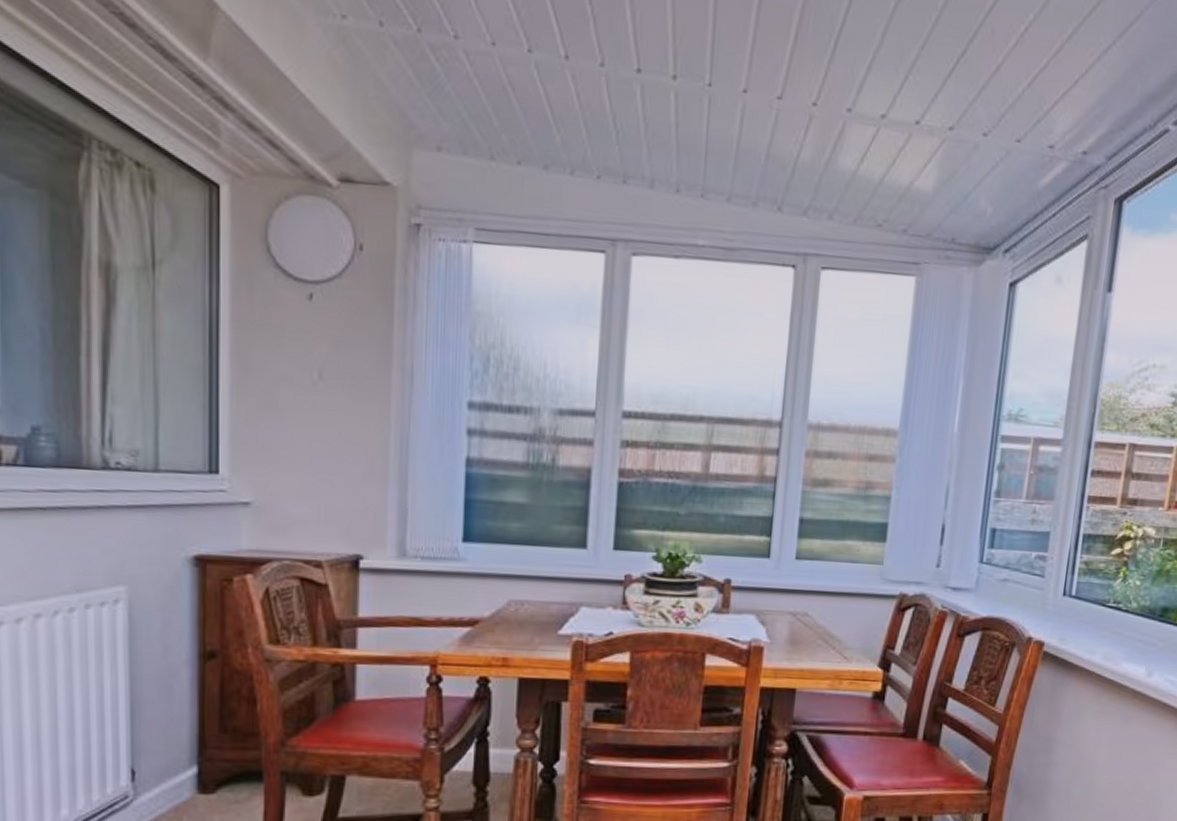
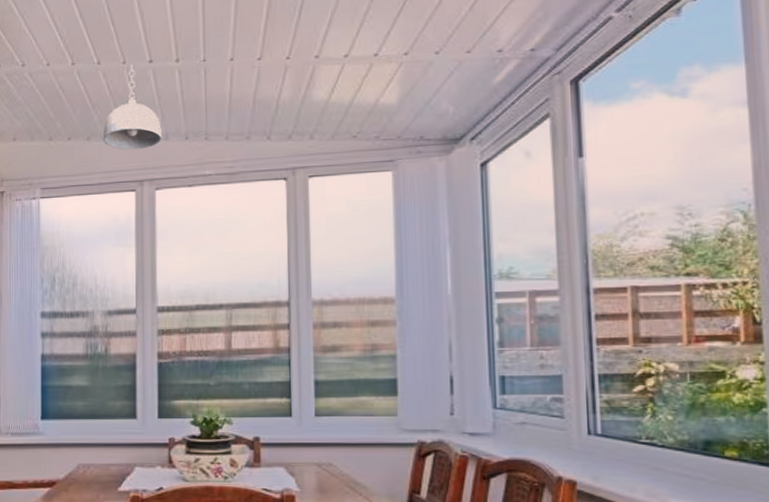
pendant light: none [566,69,646,196] -> present [103,64,162,150]

